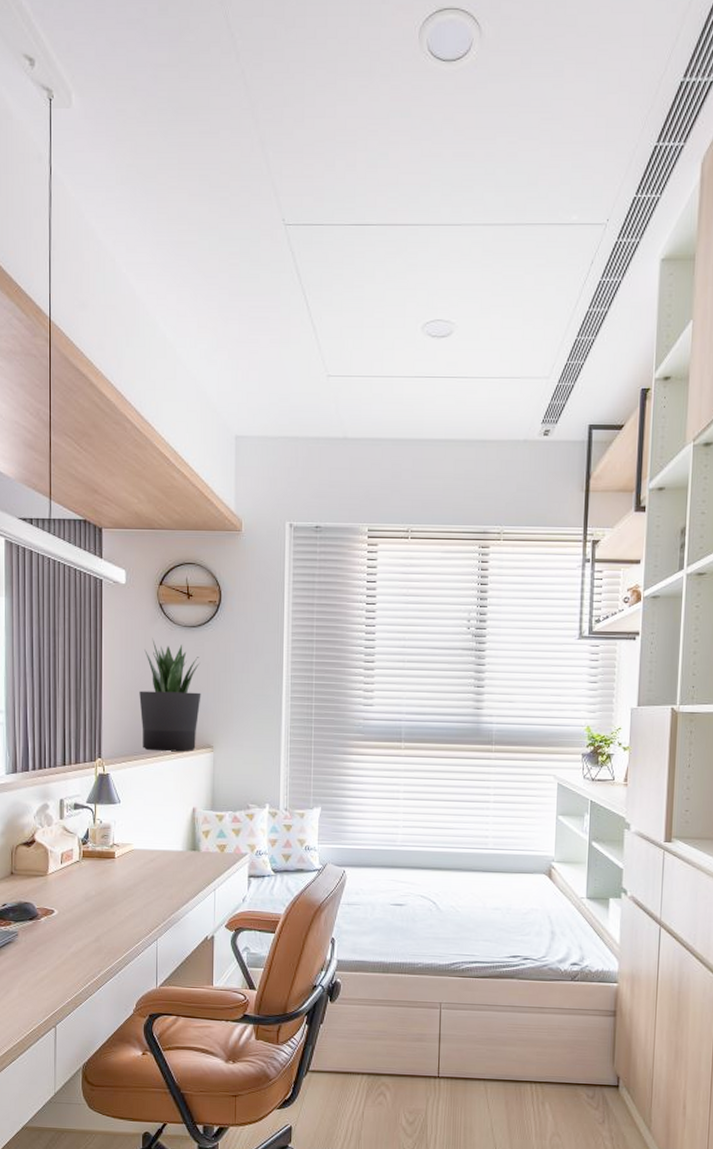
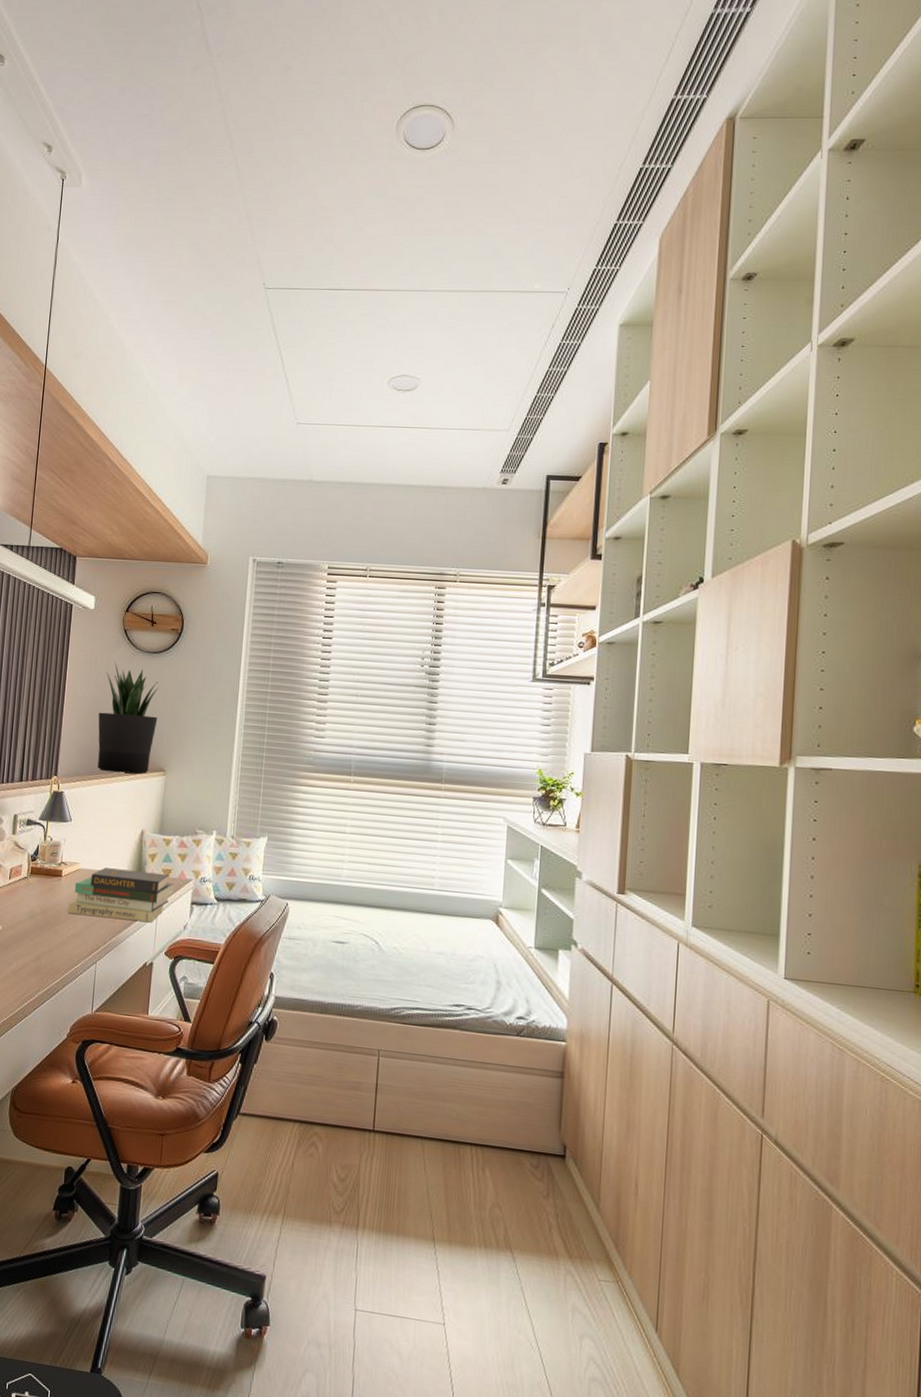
books: none [124,847,231,898] -> present [67,868,175,923]

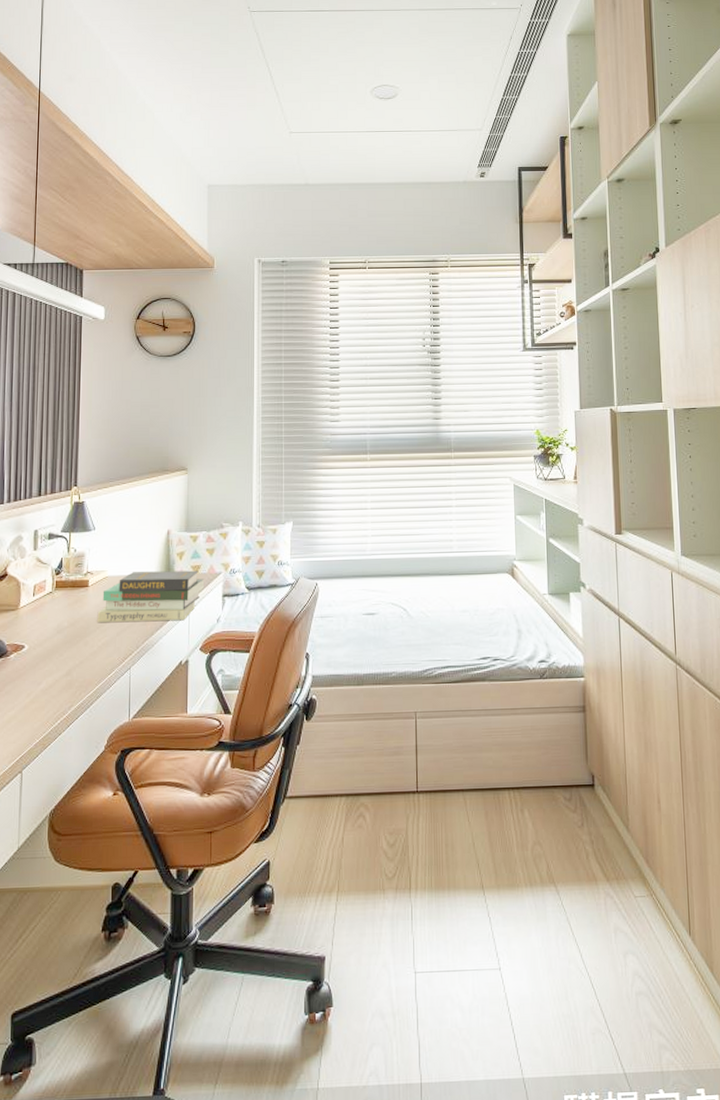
planter: present [97,662,159,774] -> none [116,368,176,477]

